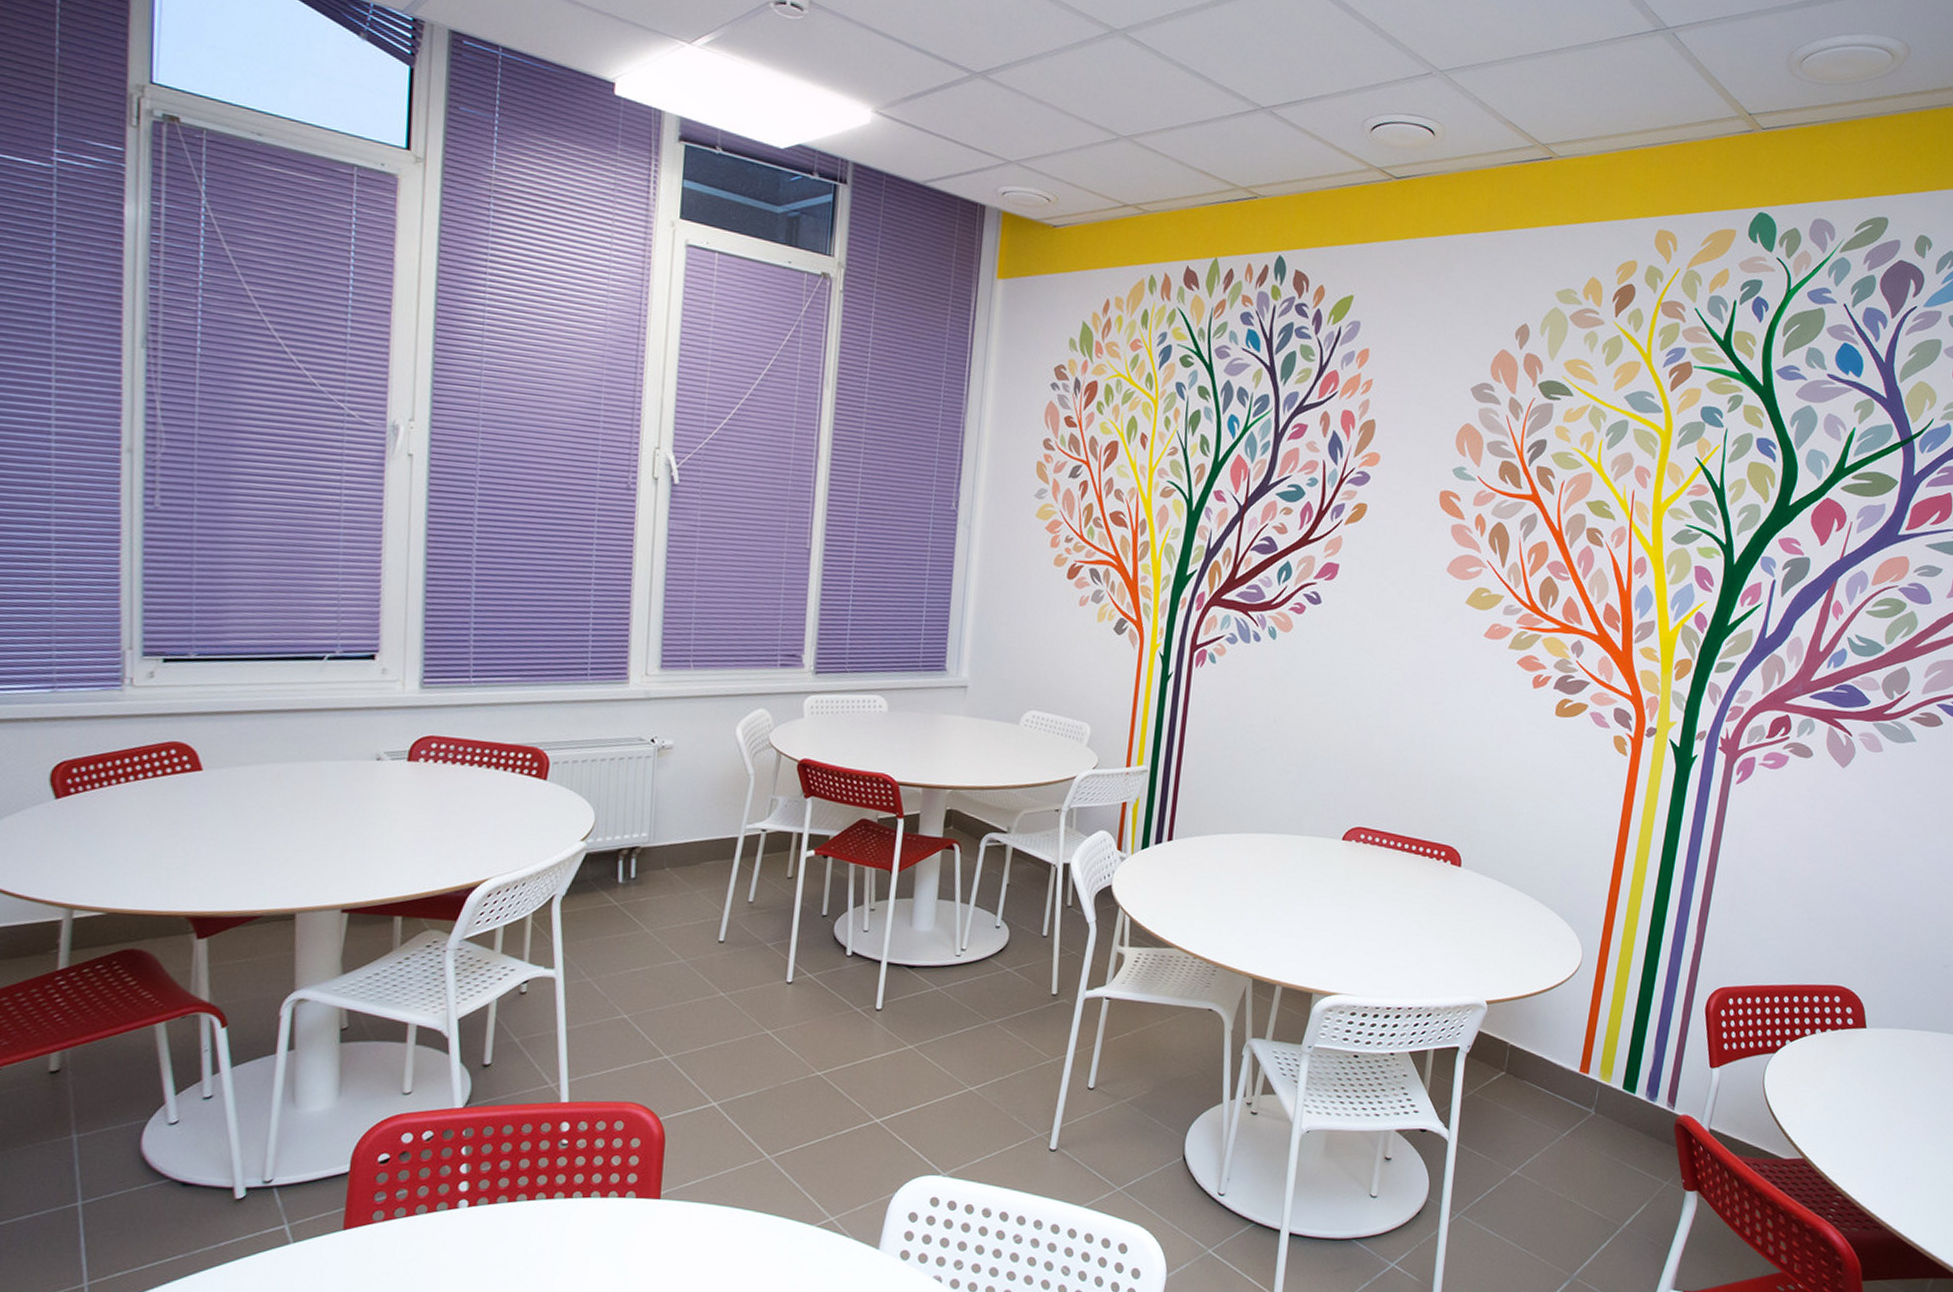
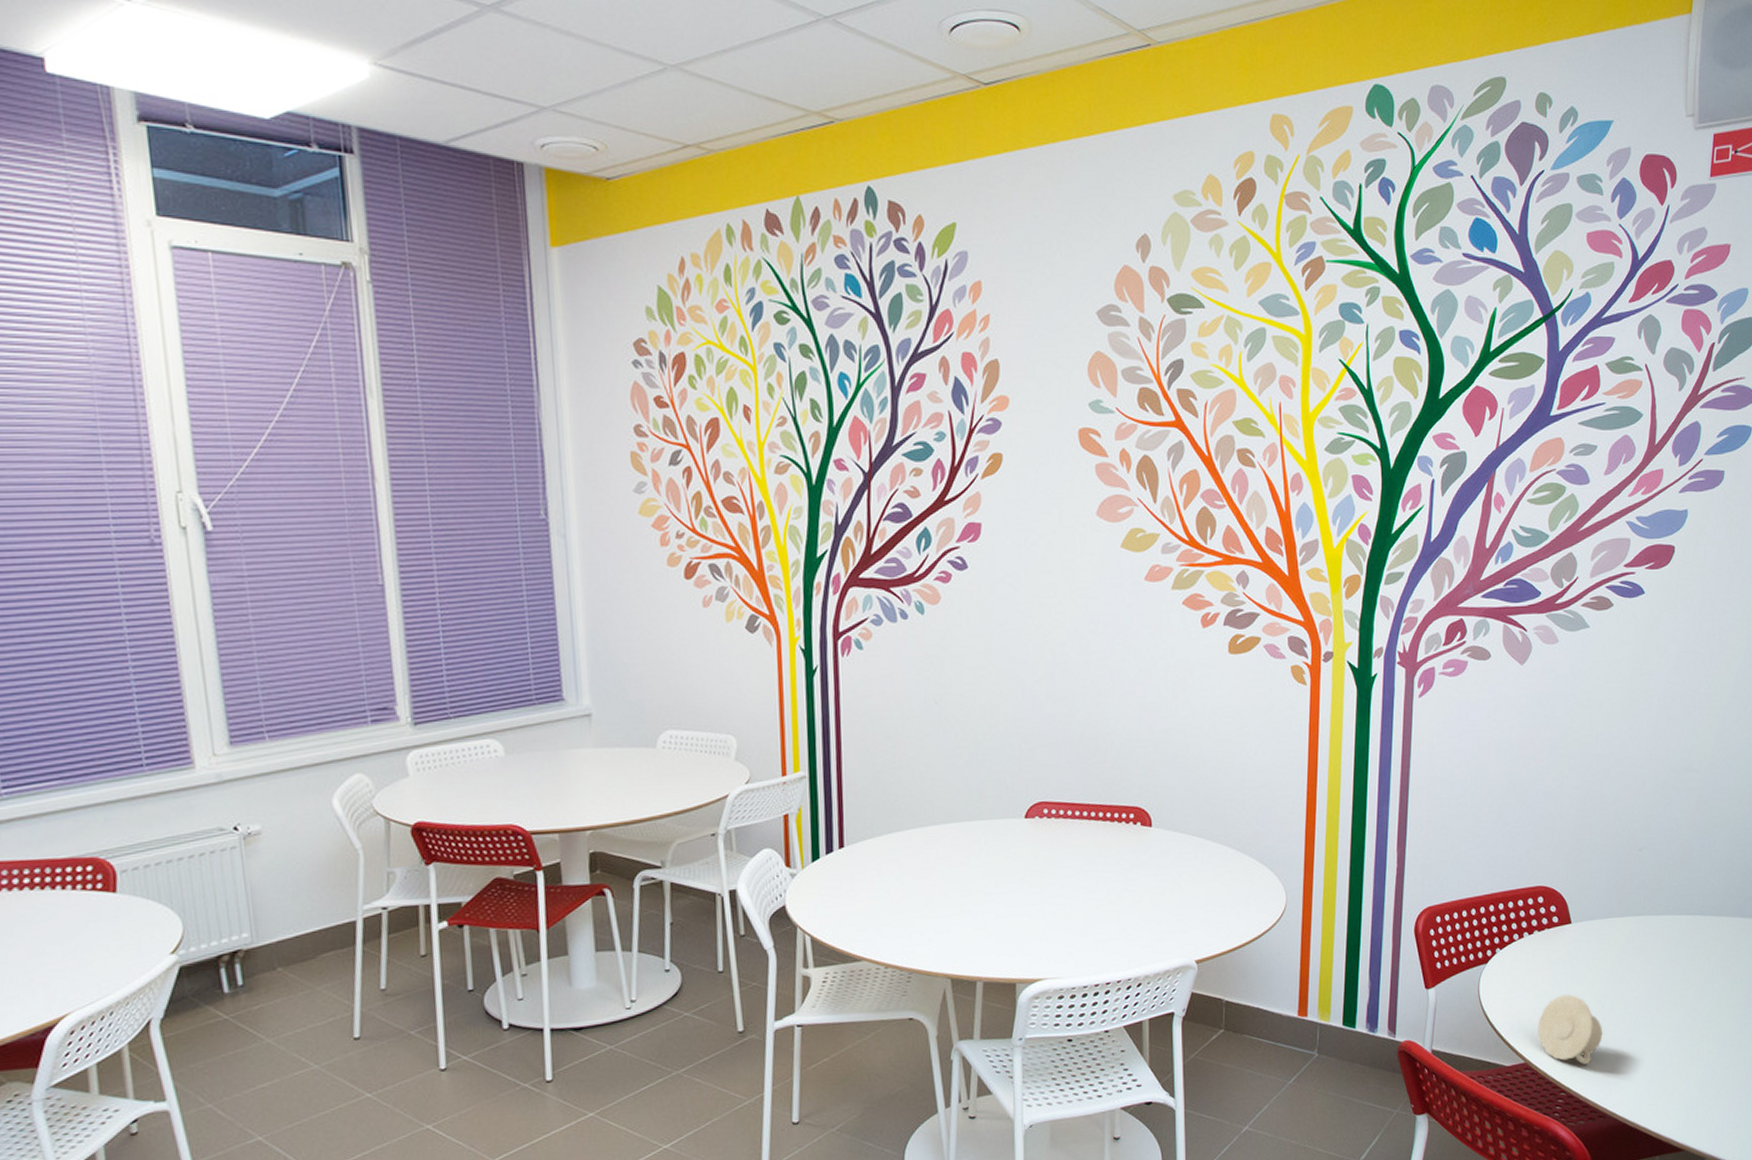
cup: none [1819,1097,1888,1173] -> present [1538,994,1603,1065]

